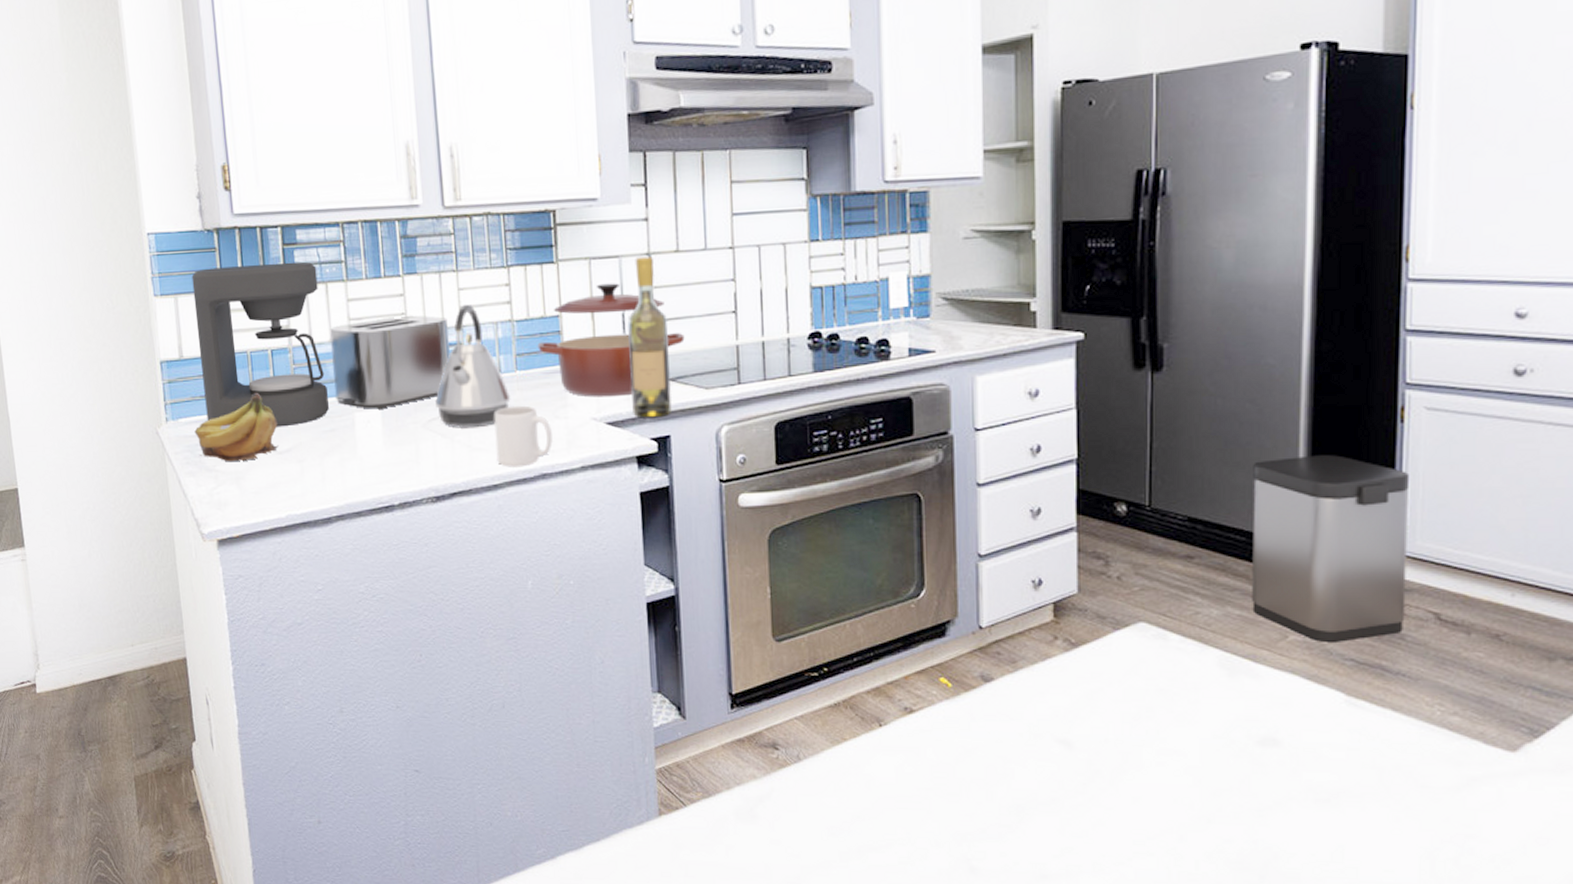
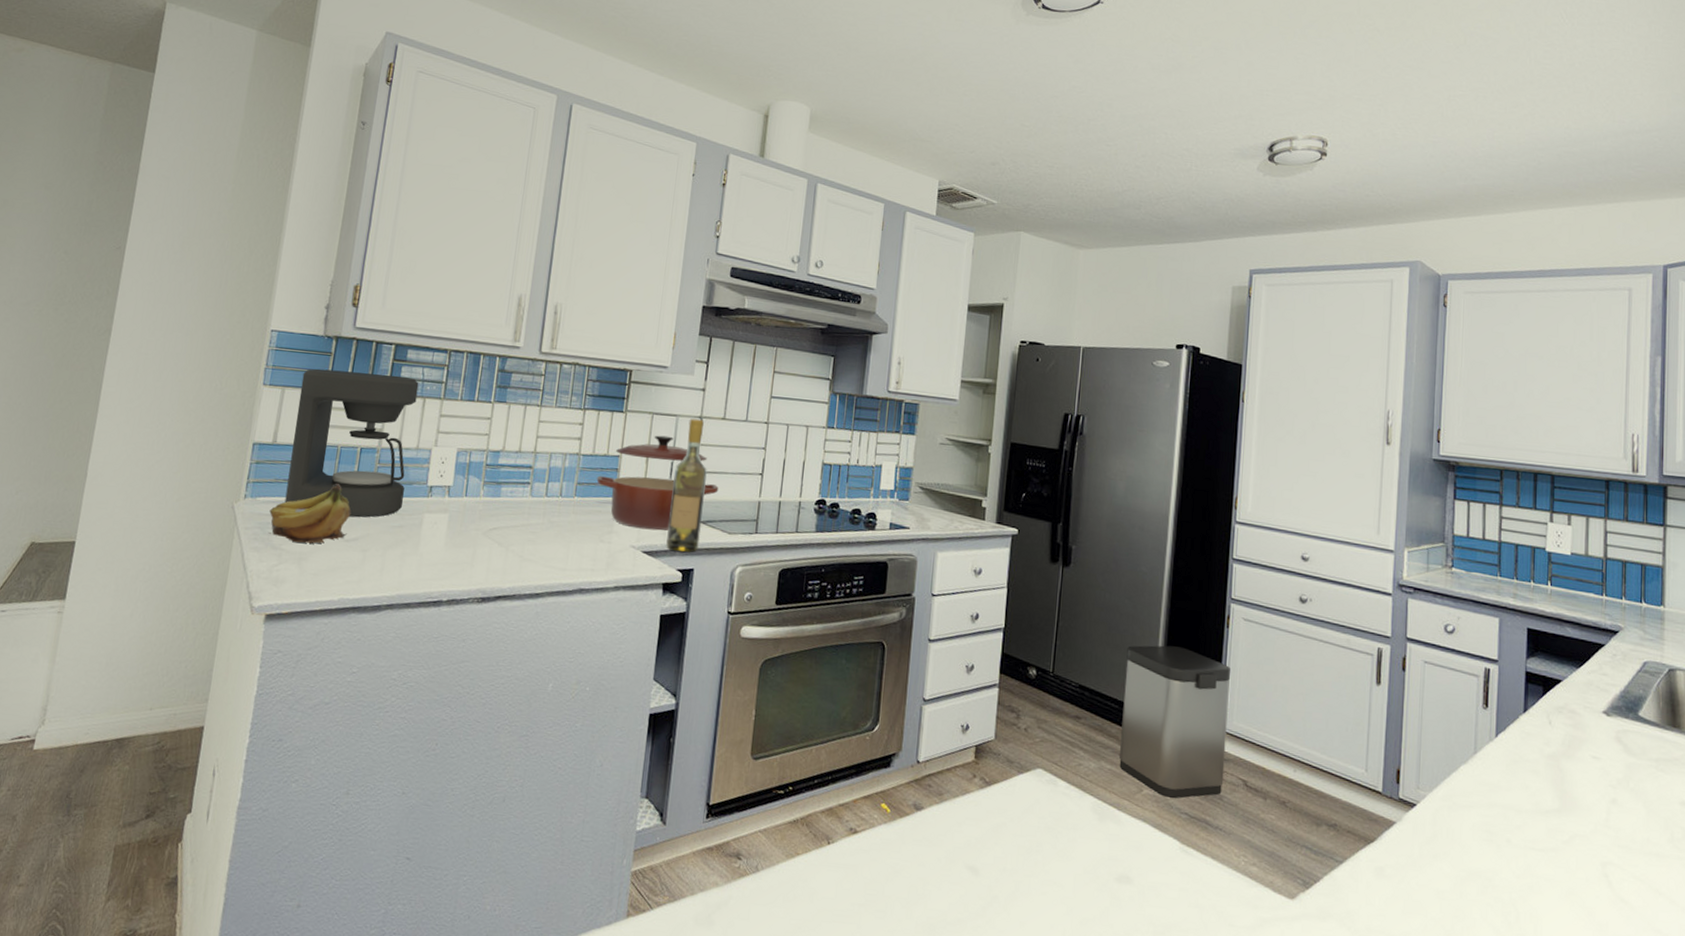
toaster: present [330,316,450,409] -> none [410,435,524,514]
kettle: present [435,305,511,427] -> none [498,435,566,541]
mug: present [493,405,553,467] -> none [543,526,596,581]

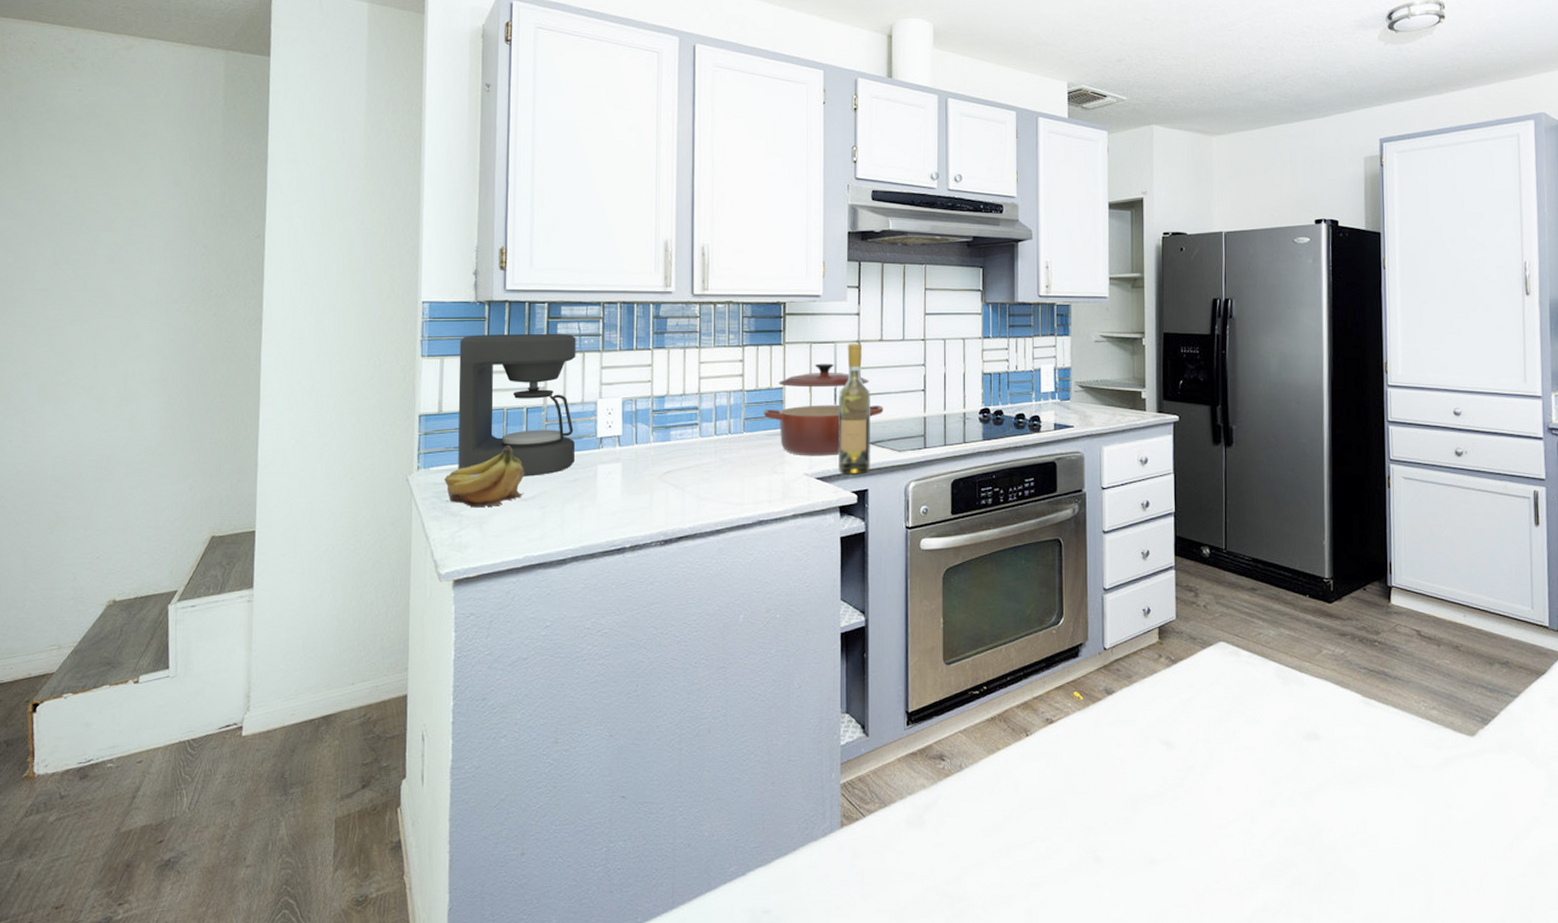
pedal bin: present [1119,645,1231,798] -> none [1295,511,1398,654]

